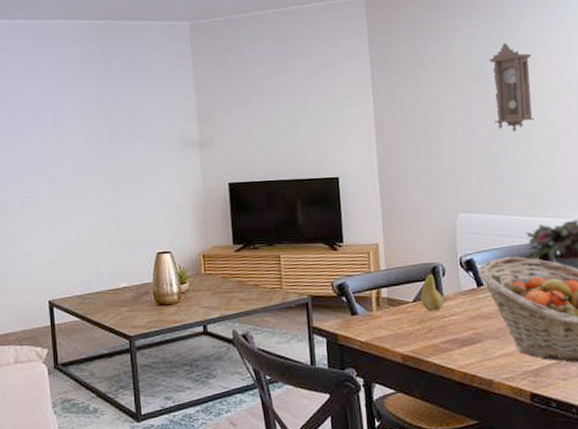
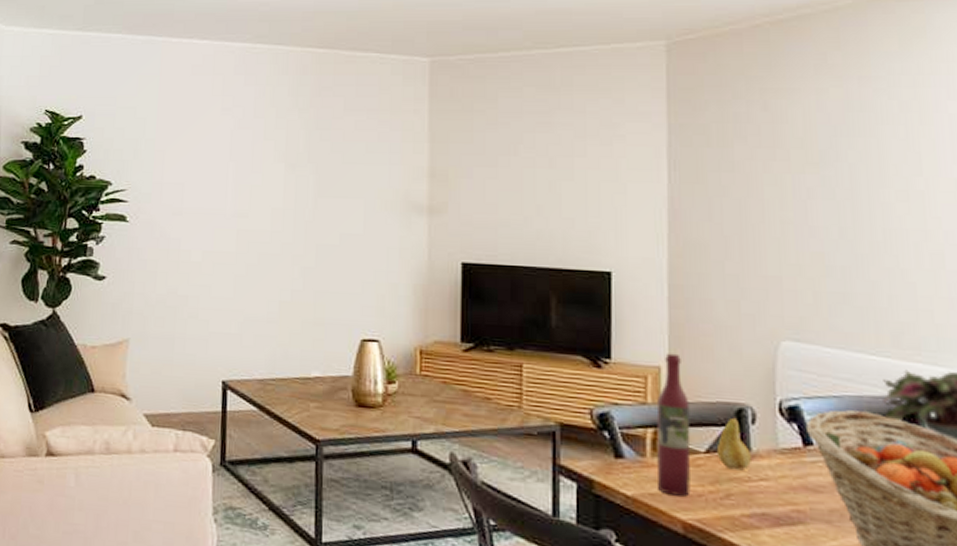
wine bottle: none [378,232,405,336] -> present [656,353,691,496]
pendulum clock: present [489,42,535,132] -> none [841,116,907,239]

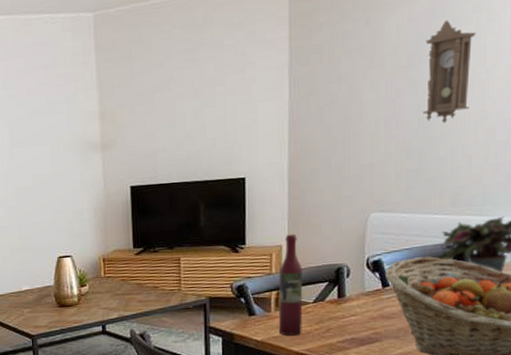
fruit: present [716,417,751,471] -> none [321,274,345,312]
pendulum clock: none [841,116,907,239] -> present [423,20,477,124]

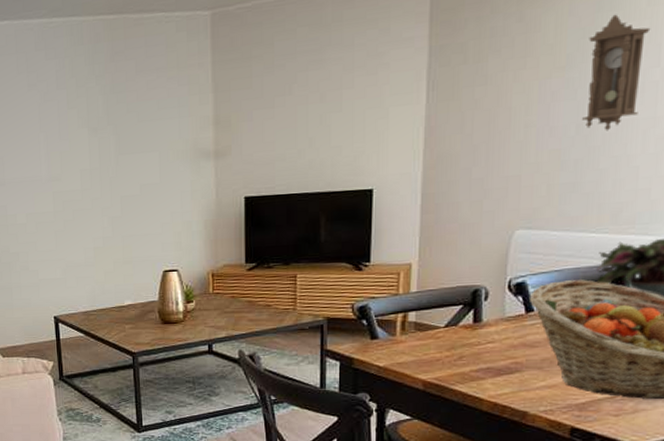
wine bottle: present [279,234,303,336] -> none [405,251,434,362]

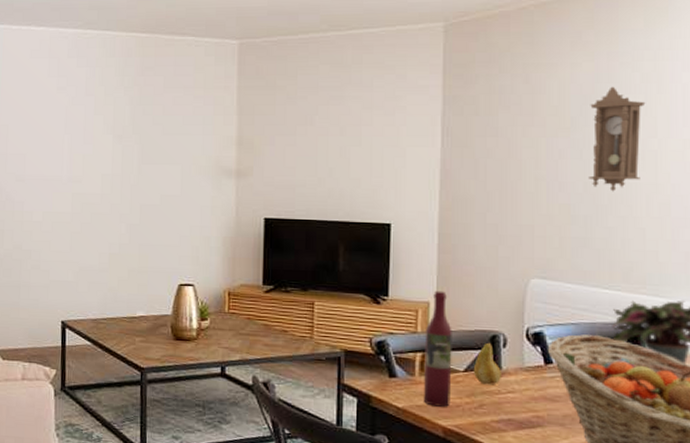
wine bottle: none [405,251,434,362] -> present [424,290,452,407]
fruit: none [453,297,482,338] -> present [473,342,501,385]

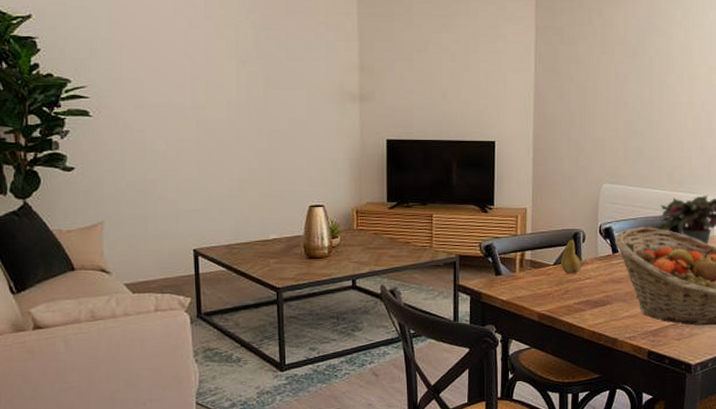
wine bottle: present [424,290,452,407] -> none [523,198,545,296]
pendulum clock: present [589,86,646,192] -> none [645,21,685,110]

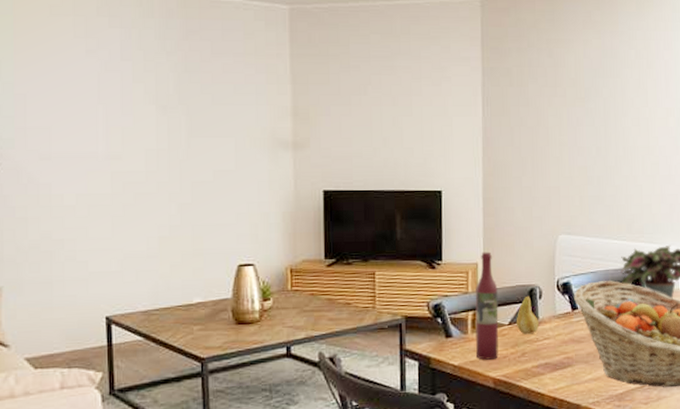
wine bottle: none [523,198,545,296] -> present [475,251,499,360]

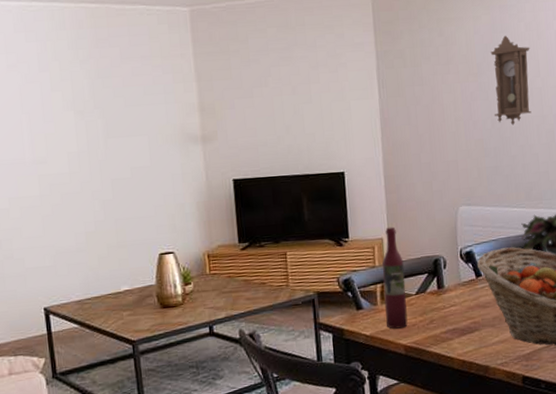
fruit: present [516,295,539,335] -> none [422,266,445,303]
pendulum clock: none [599,61,639,155] -> present [490,35,532,126]

